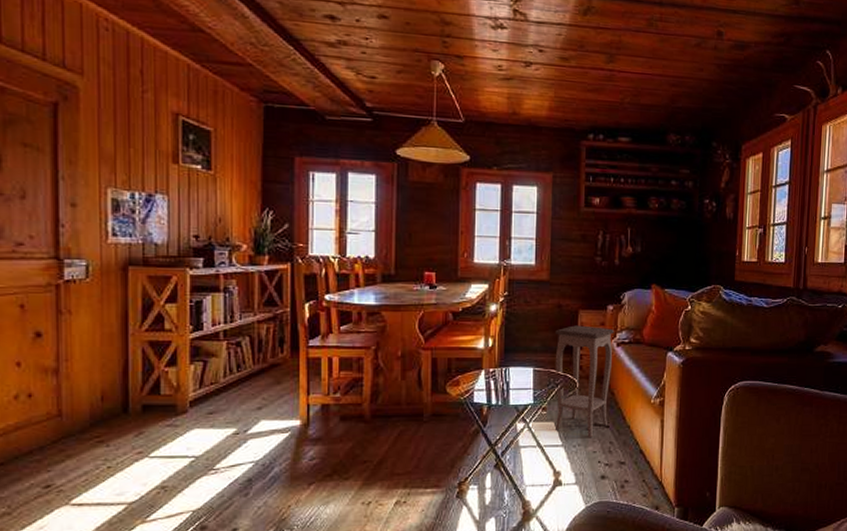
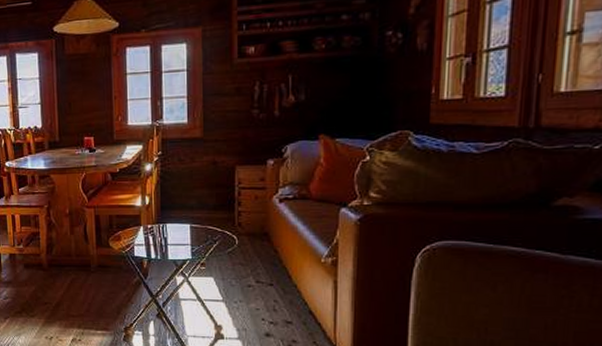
accent table: present [555,325,615,438] -> none [211,181,277,295]

